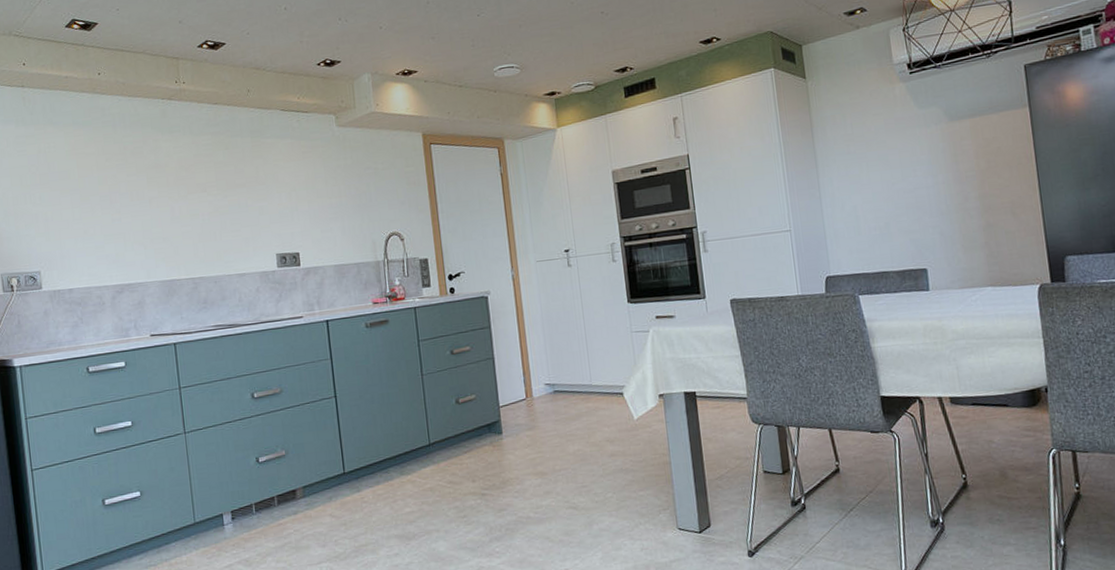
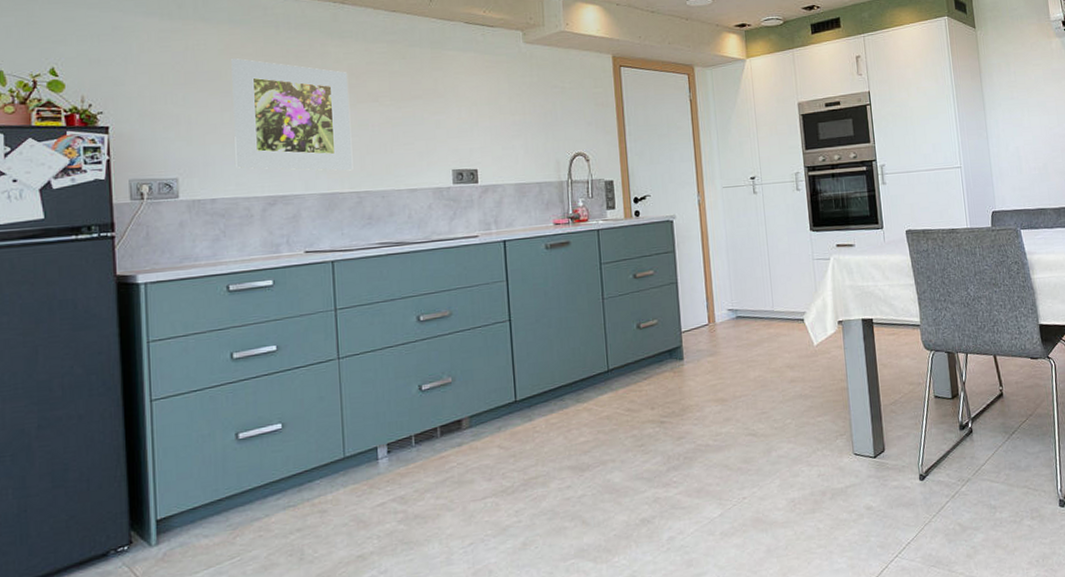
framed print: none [77,158,188,261] -> present [231,58,353,171]

